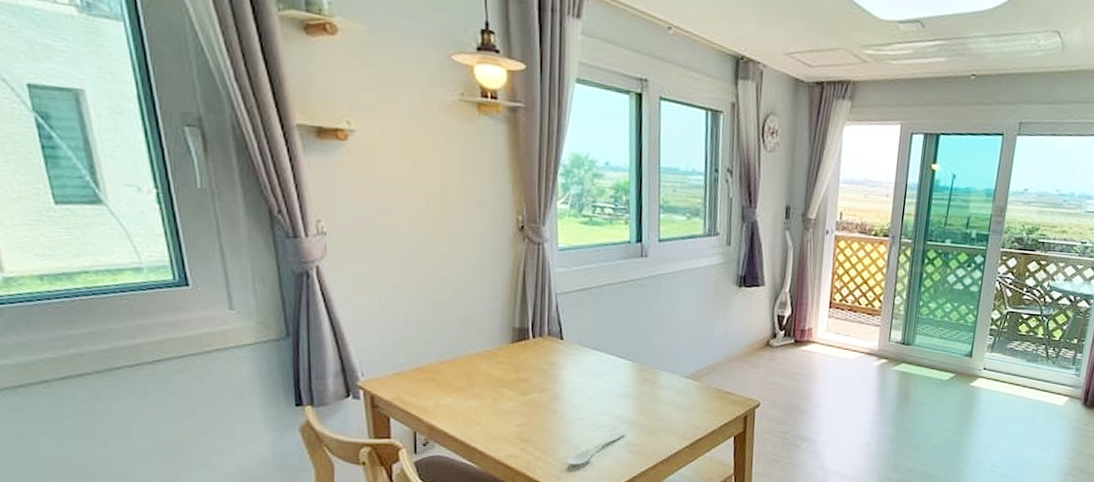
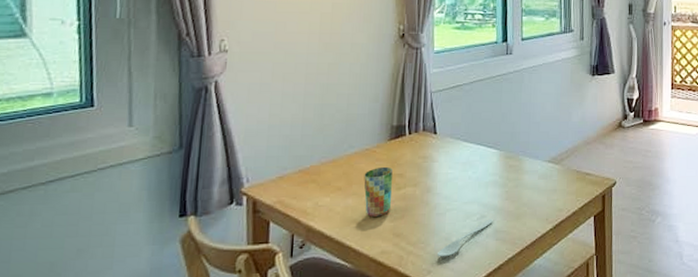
cup: none [486,371,517,422] -> present [364,167,392,218]

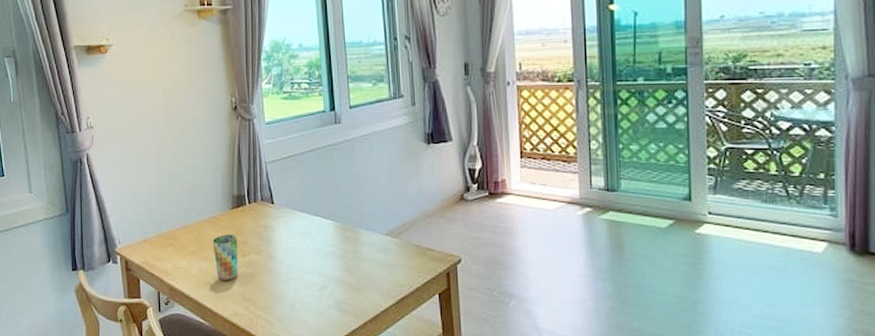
spoon: present [436,218,493,257] -> none [283,289,334,324]

